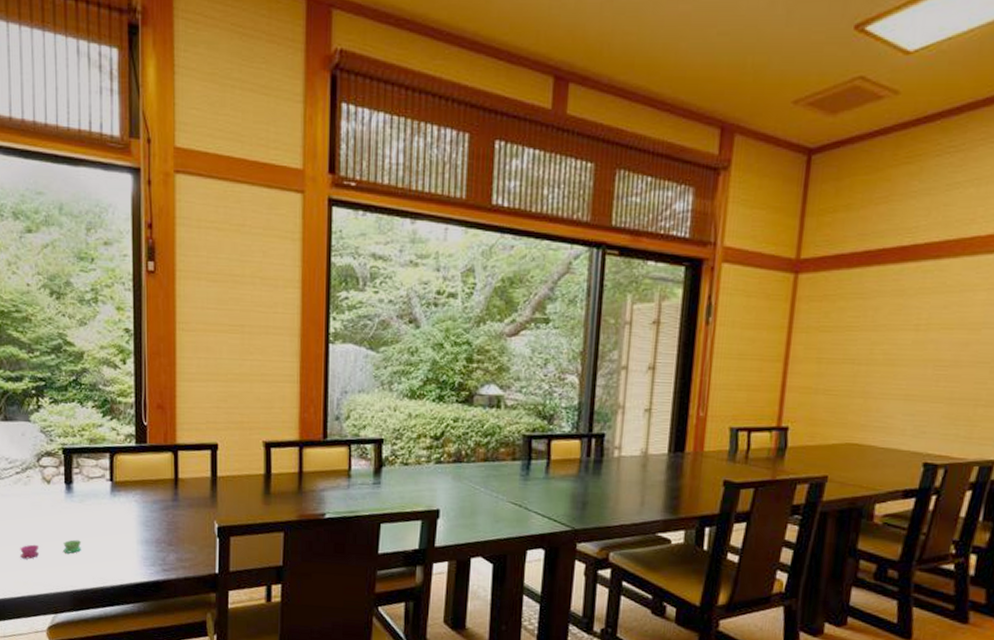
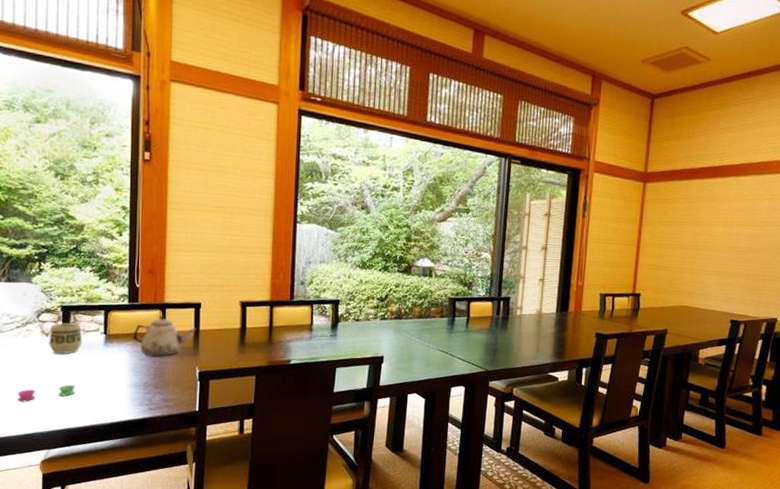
cup: none [51,468,87,505] -> present [49,323,83,355]
teapot: none [141,460,214,508] -> present [132,316,197,357]

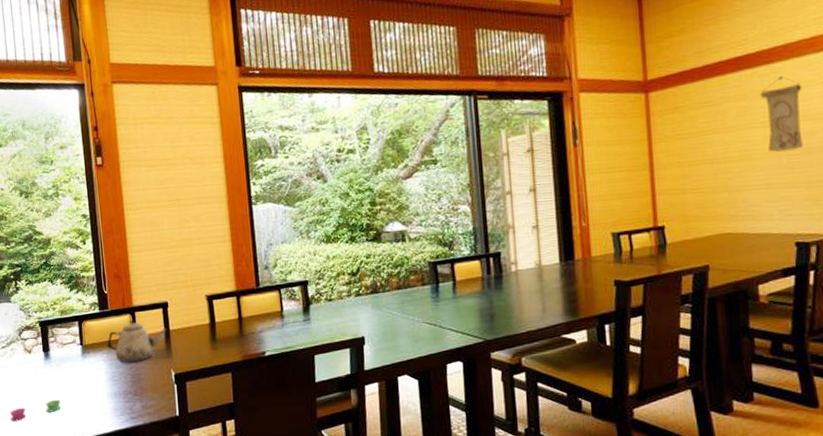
cup: present [49,323,83,355] -> none [31,337,62,371]
wall scroll: none [725,188,756,248] -> present [760,76,803,152]

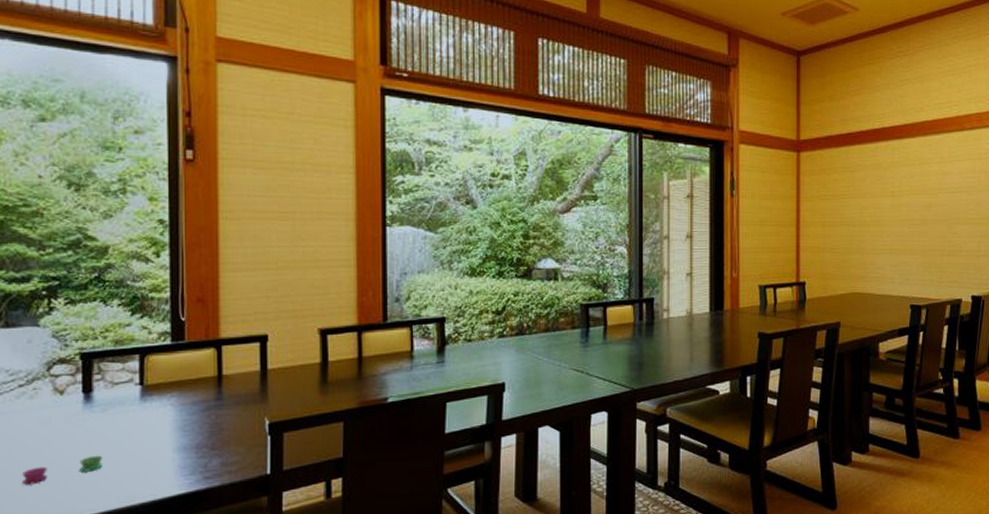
teapot: present [107,320,167,363] -> none [178,356,263,409]
wall scroll: present [760,76,803,152] -> none [891,151,924,220]

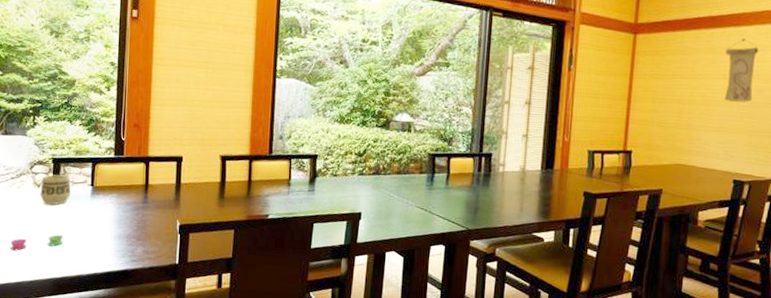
cup: none [64,375,111,417] -> present [40,174,71,205]
wall scroll: none [891,151,924,220] -> present [725,38,759,103]

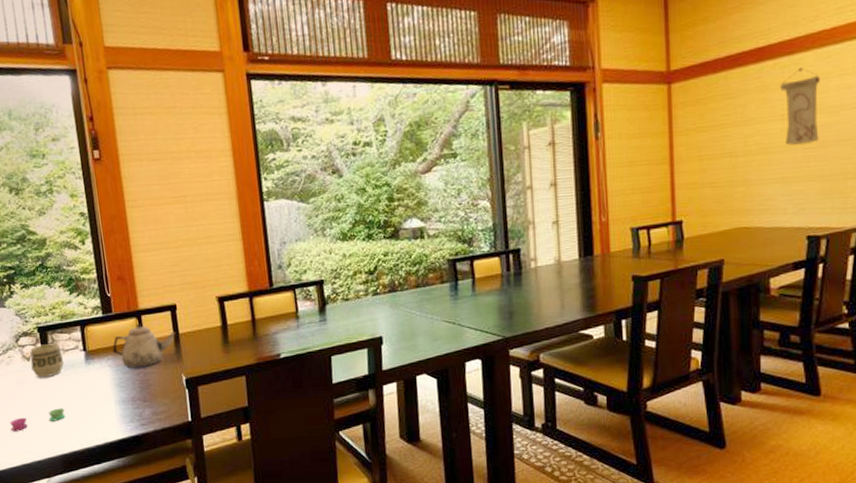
teapot: none [117,169,178,209] -> present [112,324,176,369]

